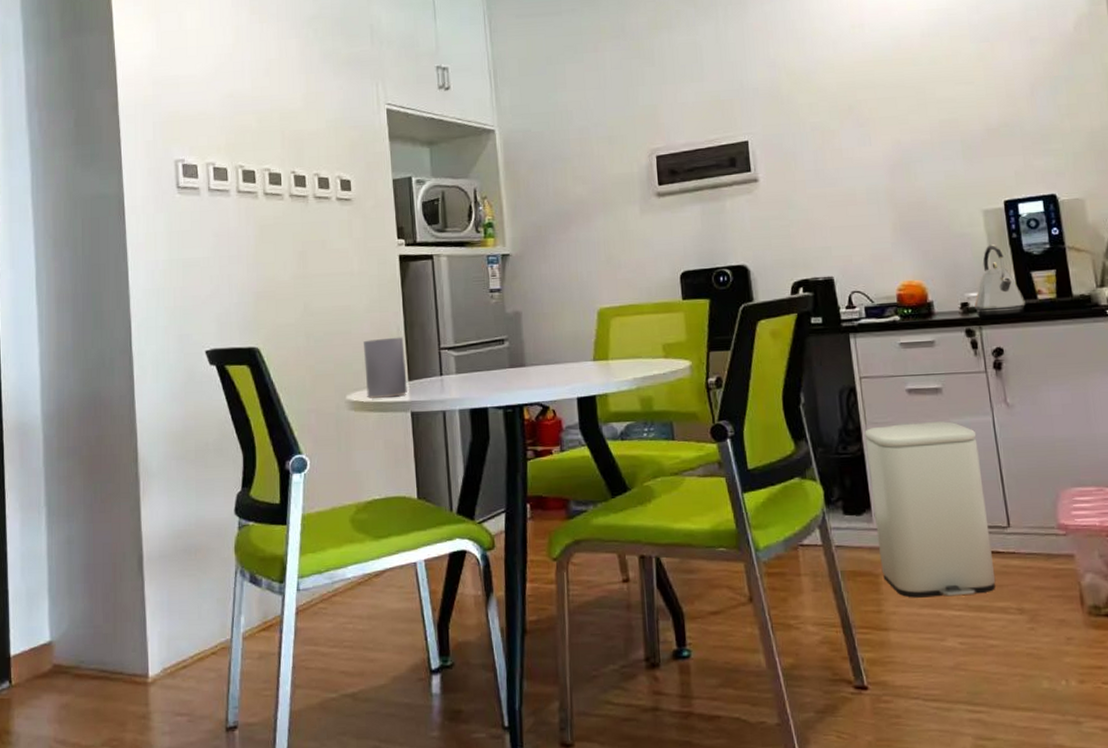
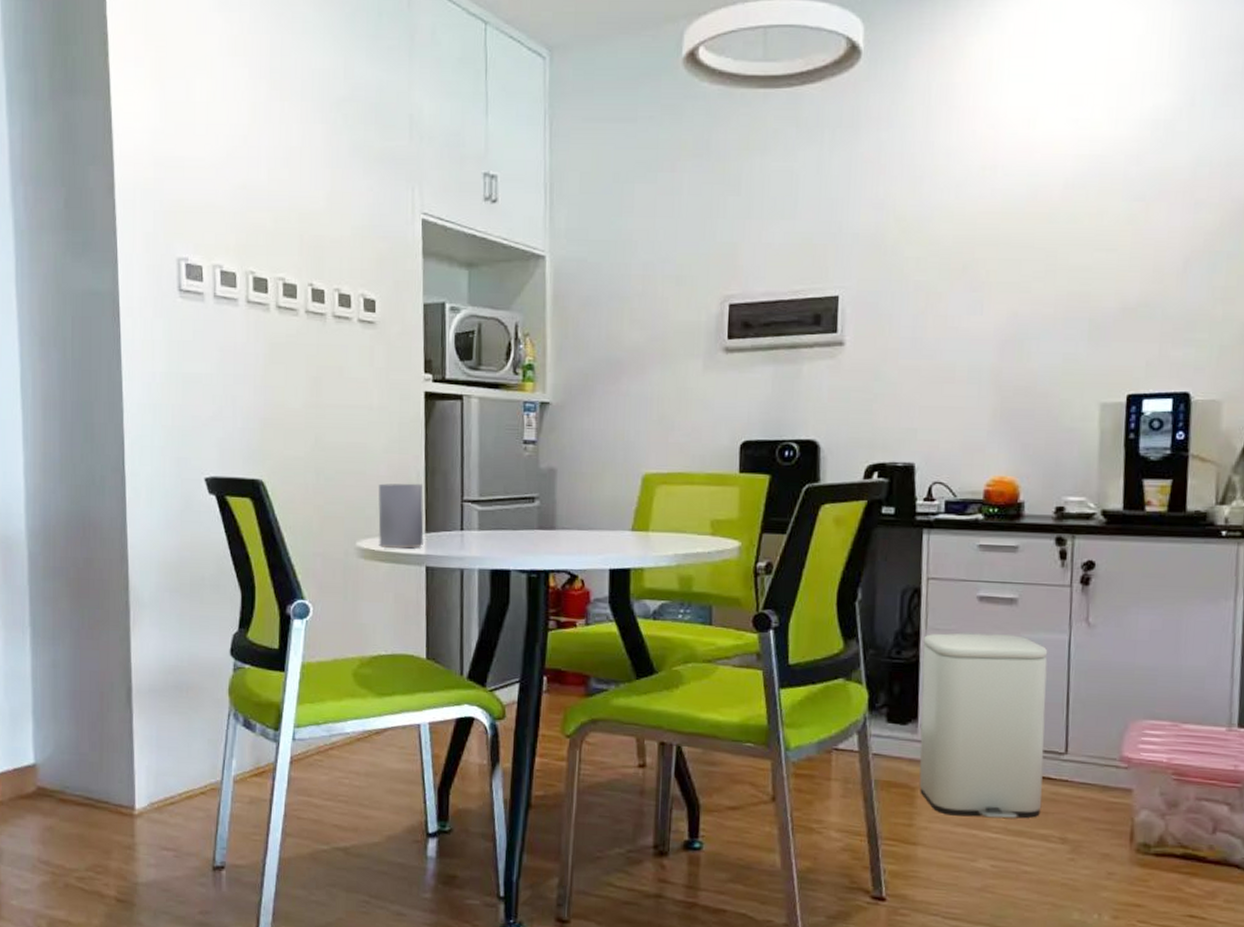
kettle: present [974,244,1027,321] -> none [1071,444,1132,531]

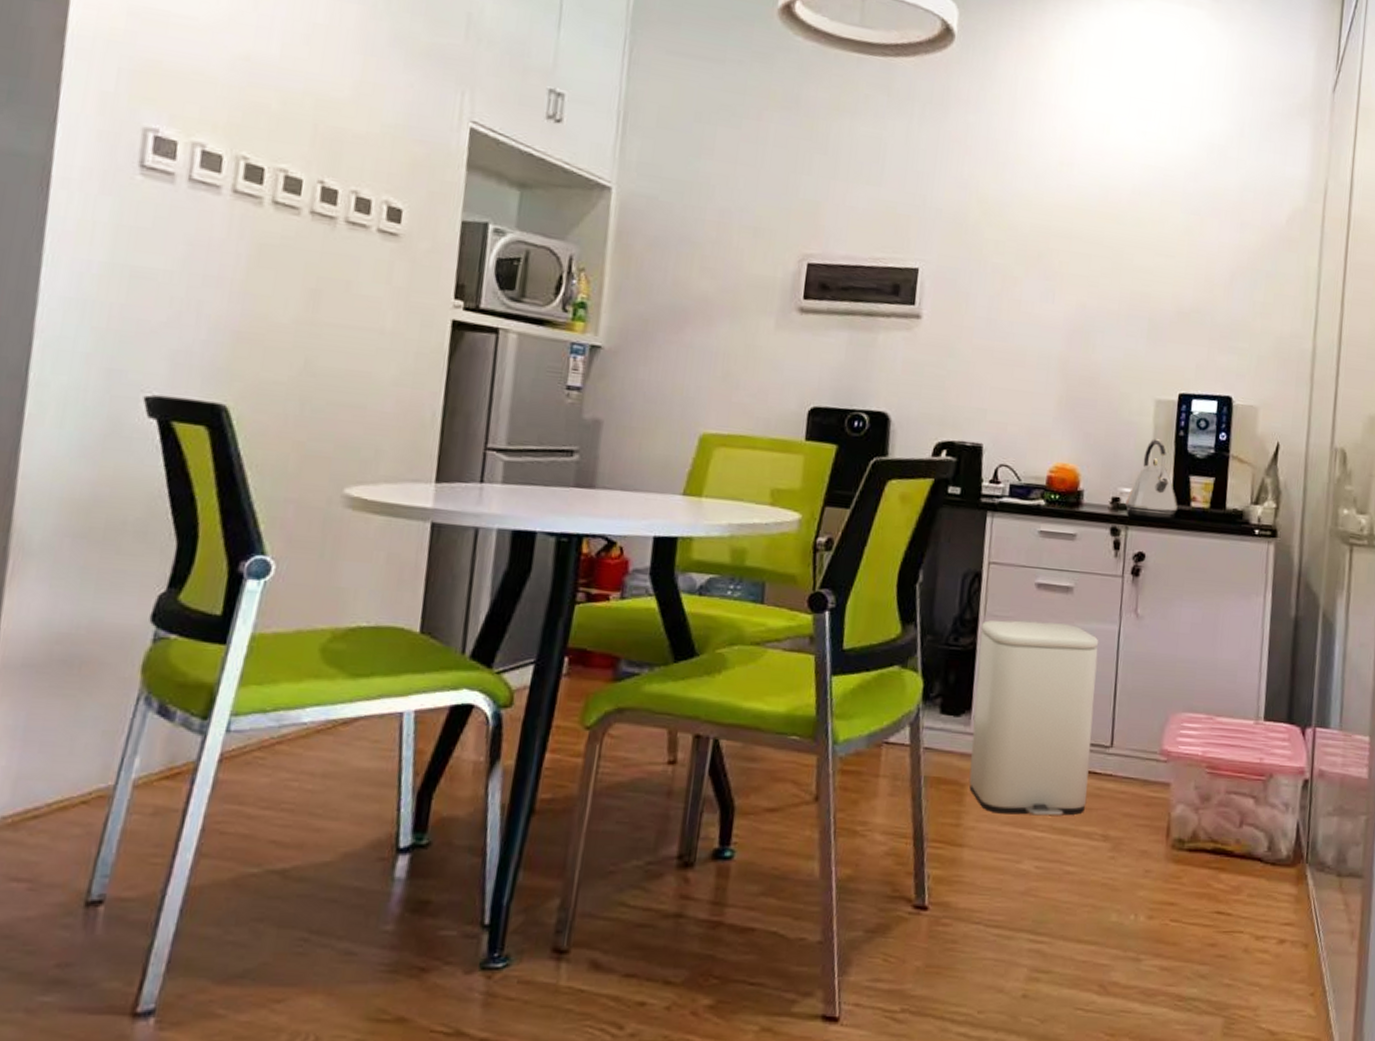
cup: present [378,483,424,548] -> none [373,421,438,500]
kettle: none [1071,444,1132,531] -> present [1125,439,1179,524]

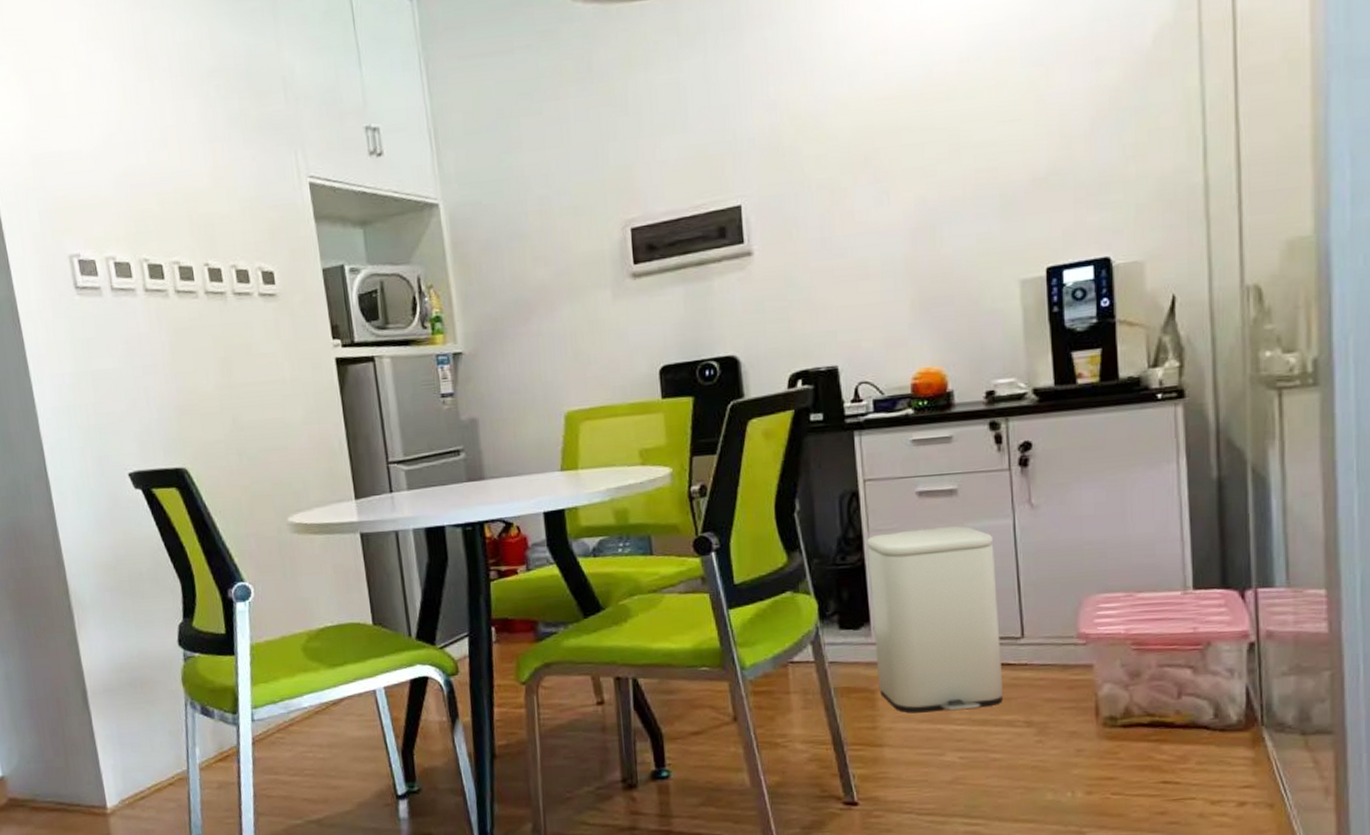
kettle: present [1125,439,1179,524] -> none [1002,321,1064,411]

